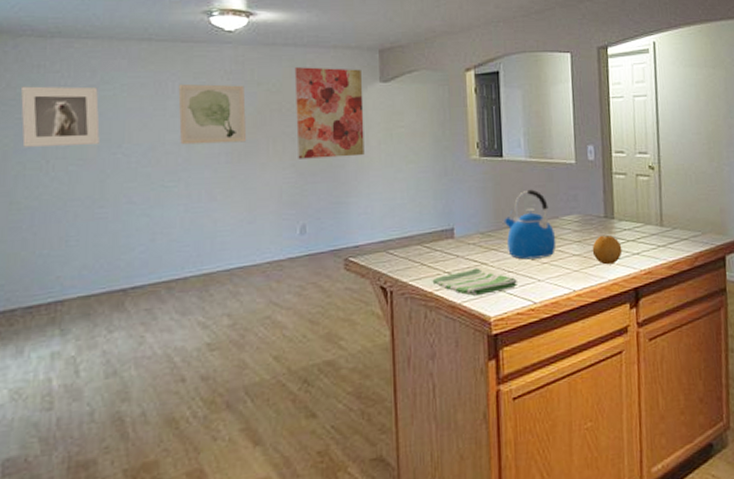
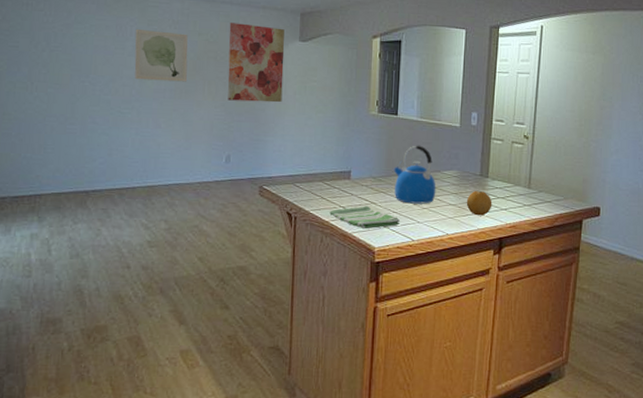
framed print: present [21,86,100,147] -> none [13,20,73,73]

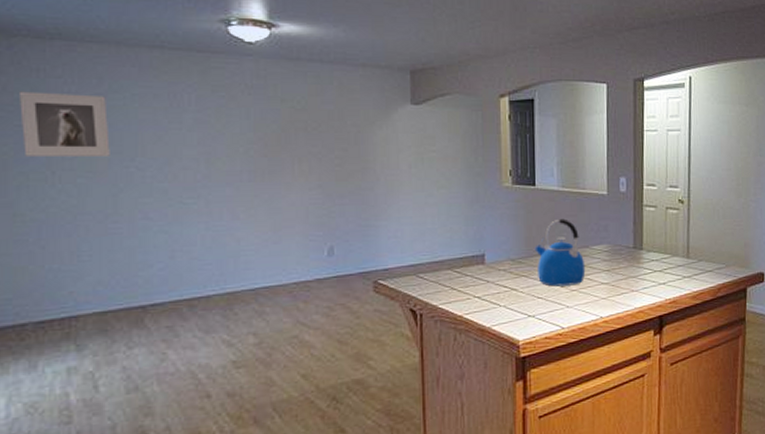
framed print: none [13,20,73,73] -> present [20,91,110,156]
wall art: present [134,28,188,82] -> none [195,96,269,161]
wall art: present [227,23,285,103] -> none [321,85,395,180]
dish towel: present [329,206,400,229] -> none [462,293,546,320]
fruit: present [466,190,492,216] -> none [620,265,649,294]

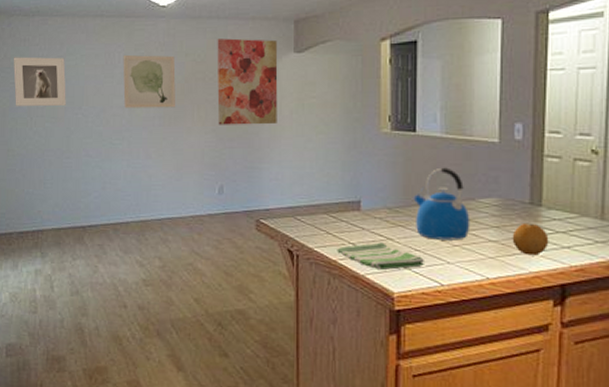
wall art: none [195,96,269,161] -> present [123,54,176,108]
wall art: none [321,85,395,180] -> present [217,38,278,125]
dish towel: none [462,293,546,320] -> present [337,242,424,270]
fruit: none [620,265,649,294] -> present [512,222,549,256]

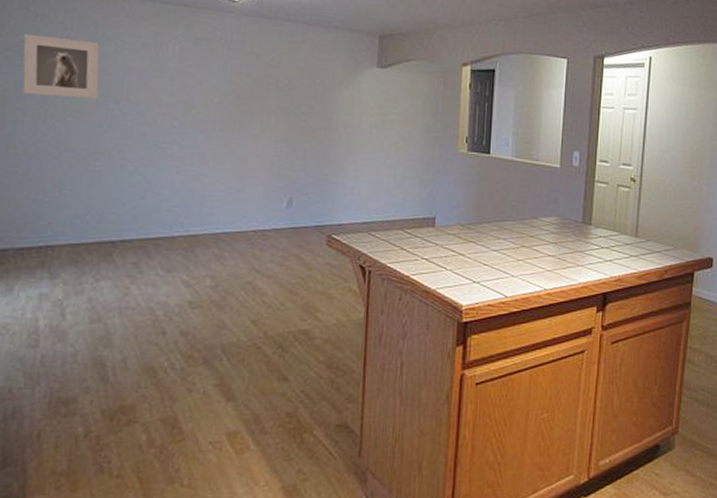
wall art: present [123,54,176,108] -> none [177,48,244,112]
wall art: present [217,38,278,125] -> none [291,44,360,138]
dish towel: present [337,242,424,270] -> none [410,257,491,284]
kettle: present [413,167,470,241] -> none [484,188,533,255]
fruit: present [512,222,549,256] -> none [566,239,596,268]

